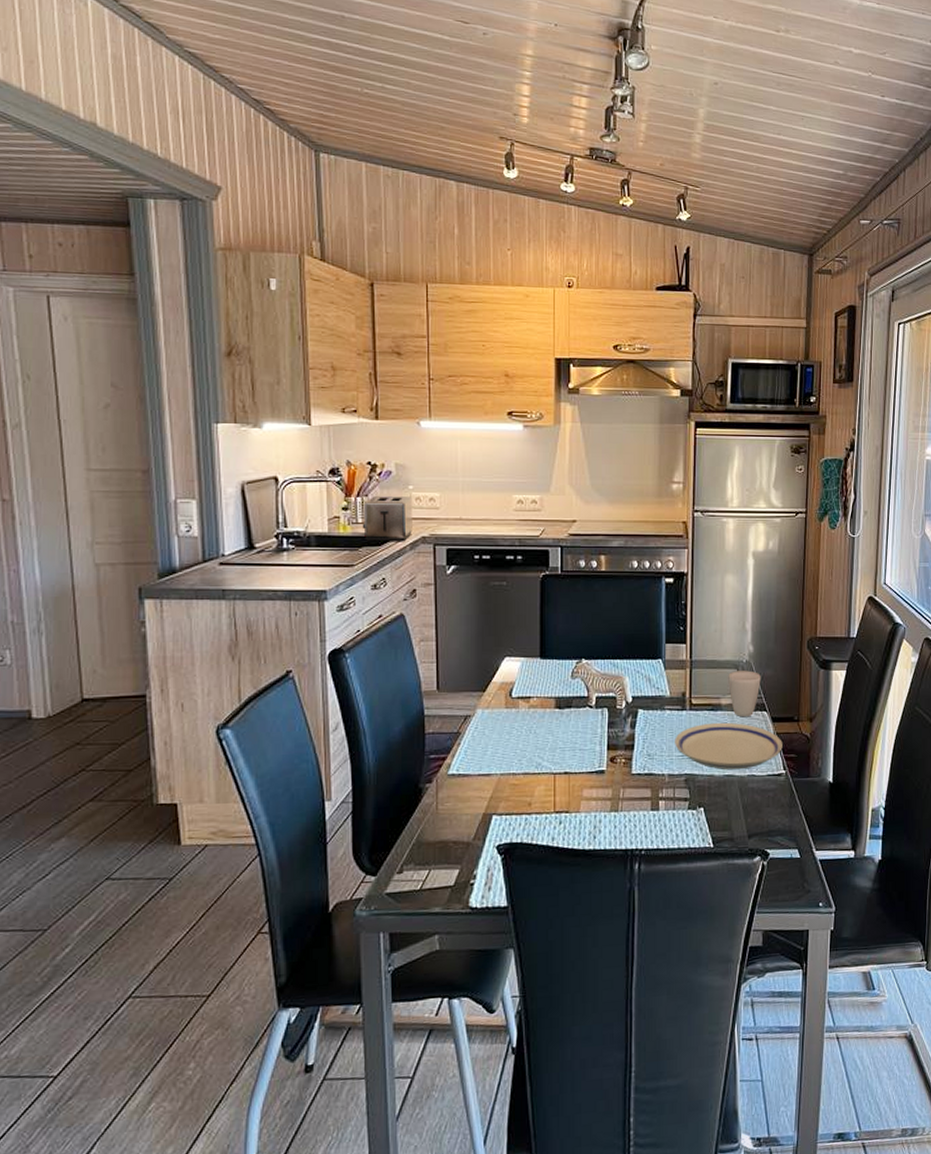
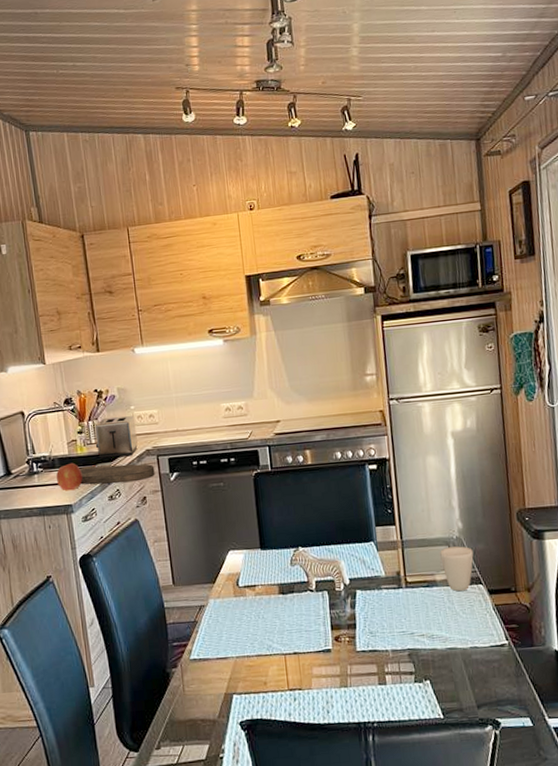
fruit: none [311,542,342,574] -> present [56,462,83,491]
cutting board: none [339,548,430,571] -> present [79,463,155,485]
plate: present [675,722,783,770] -> none [394,597,503,643]

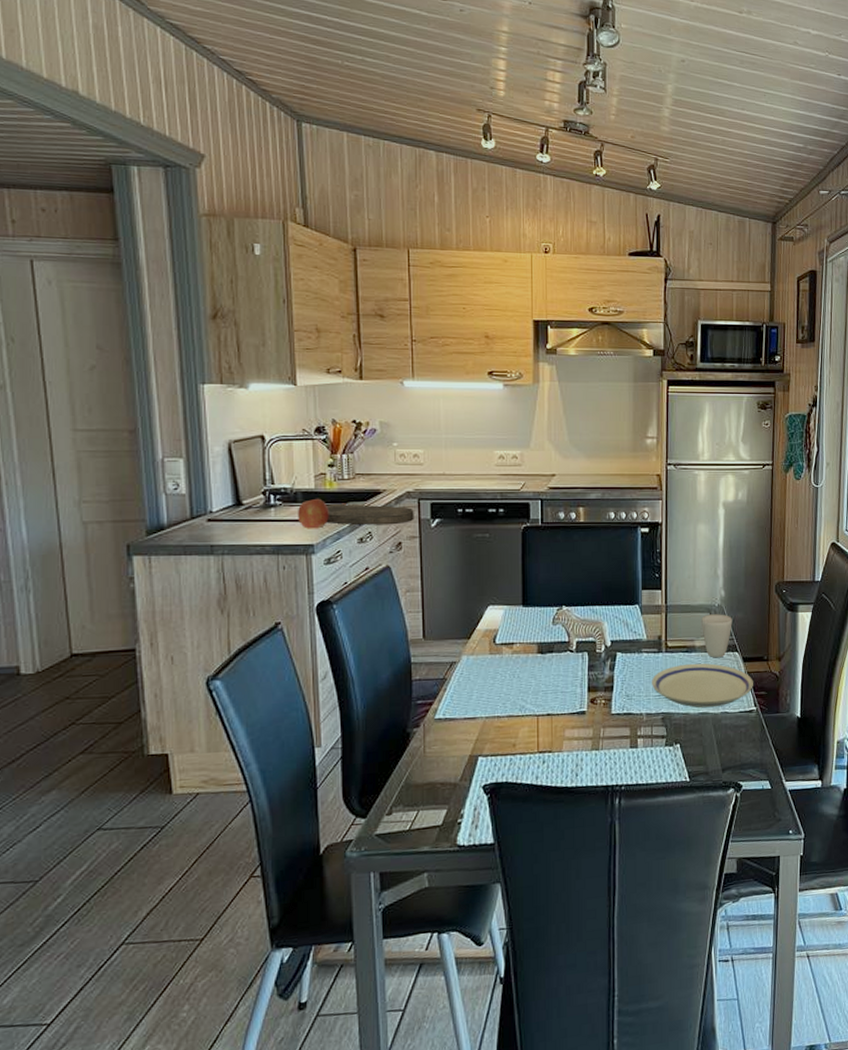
toaster: present [94,416,138,459] -> none [348,453,397,498]
plate: none [394,597,503,643] -> present [652,663,753,708]

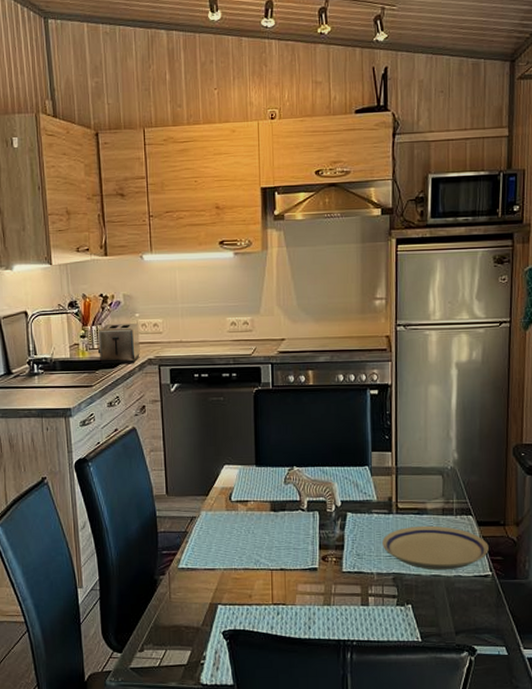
fruit: present [298,498,329,529] -> none [57,366,83,395]
cutting board: present [326,503,414,526] -> none [80,371,156,391]
toaster: none [348,453,397,498] -> present [97,323,140,365]
cup: present [701,614,732,658] -> none [433,477,466,521]

